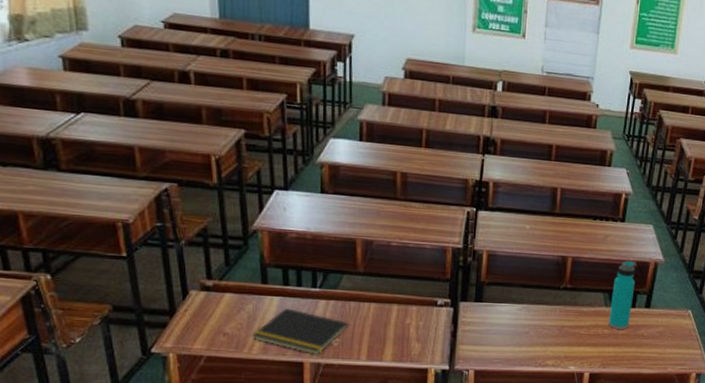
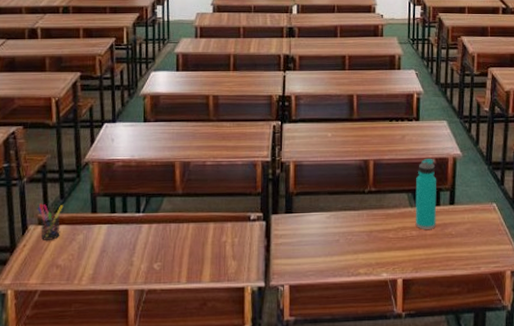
pen holder: none [198,268,230,308] -> present [37,203,64,241]
notepad: present [252,308,349,356] -> none [82,235,170,282]

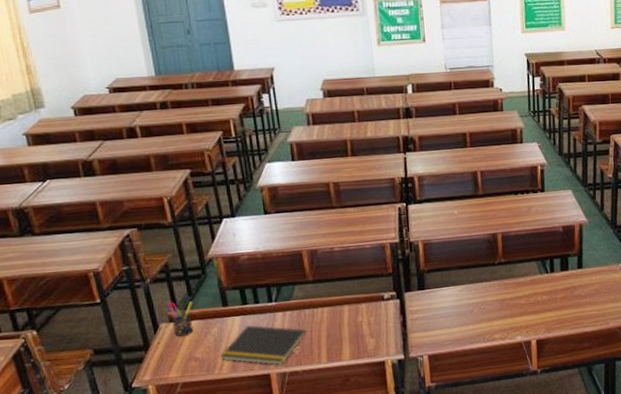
notepad: none [82,235,170,282] -> present [220,325,307,366]
water bottle: present [415,158,437,229] -> none [544,226,566,294]

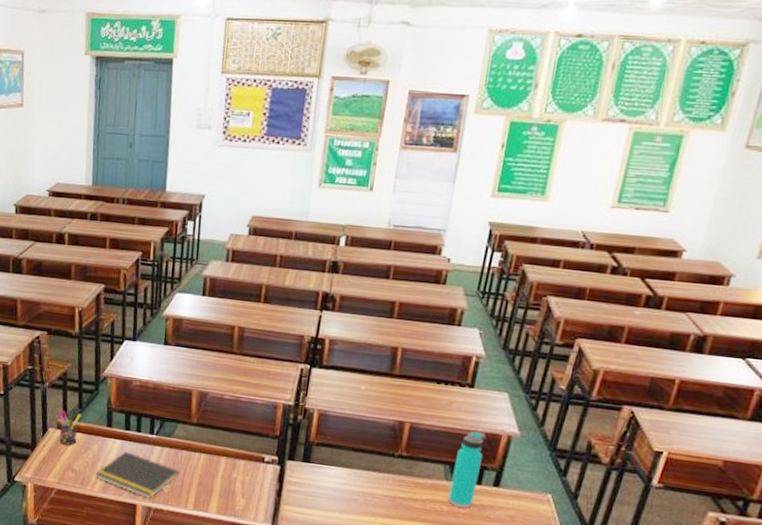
water bottle: none [544,226,566,294] -> present [447,431,484,508]

